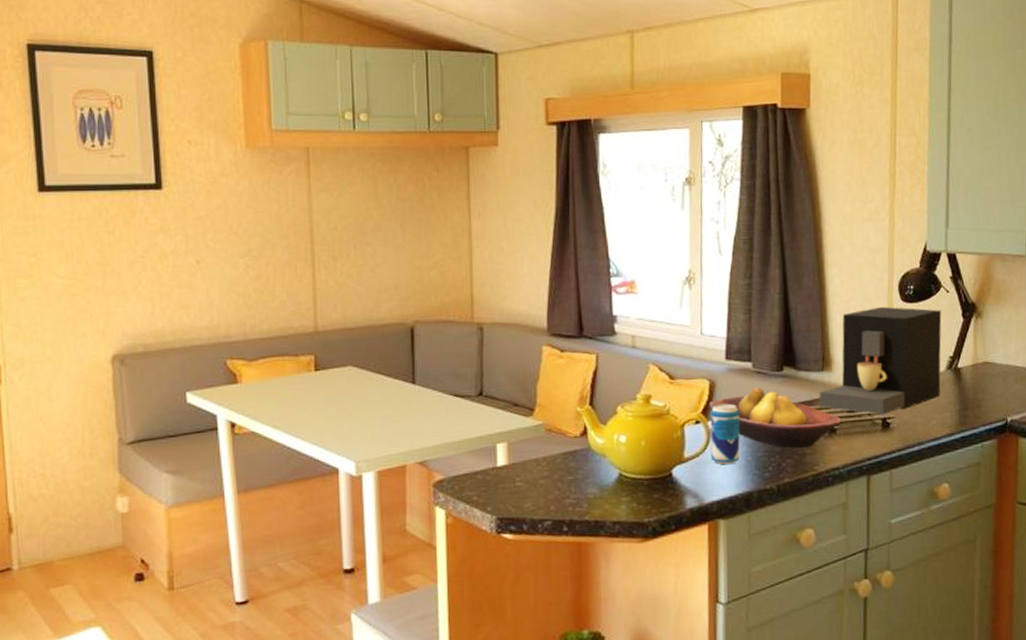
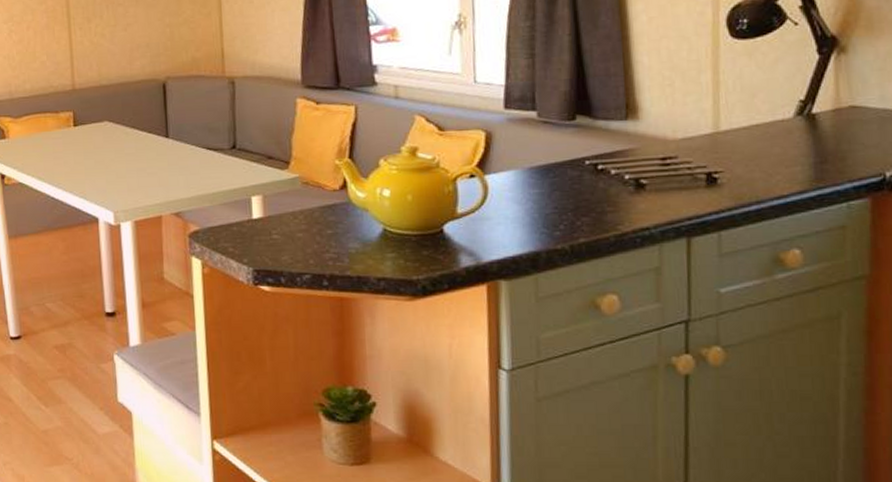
fruit bowl: present [709,386,842,448] -> none [485,137,653,205]
beverage can: present [710,403,740,465] -> none [487,156,524,222]
coffee maker: present [819,306,942,415] -> none [622,44,788,169]

